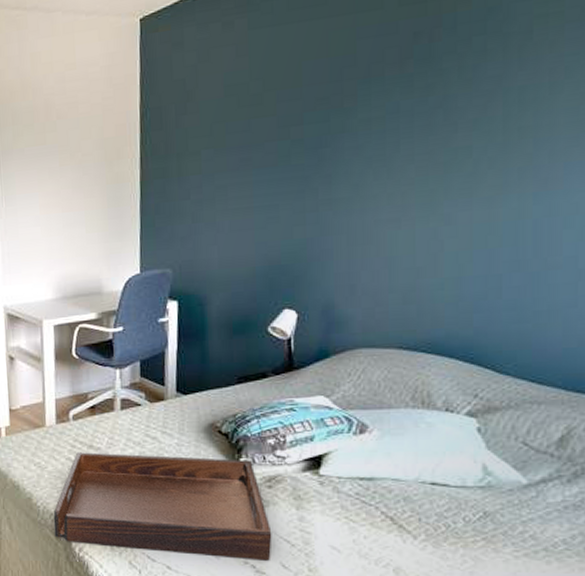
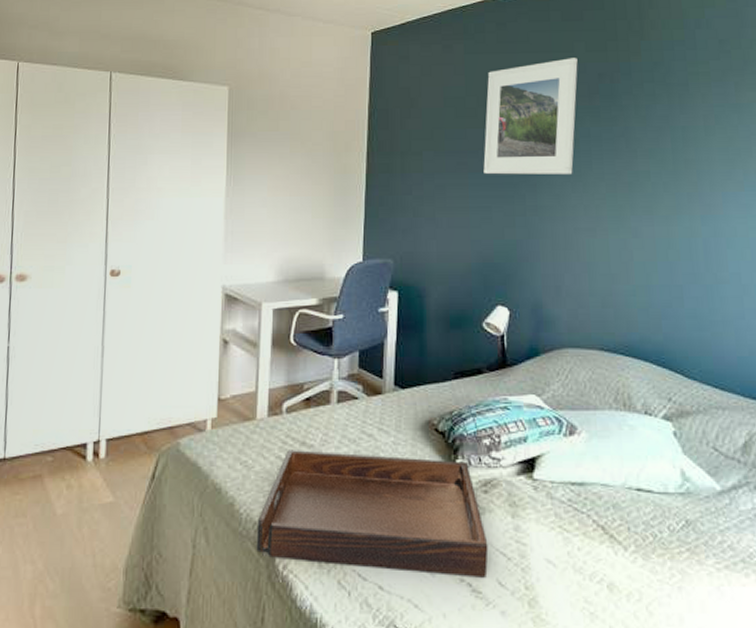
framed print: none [270,16,388,169] -> present [483,58,578,175]

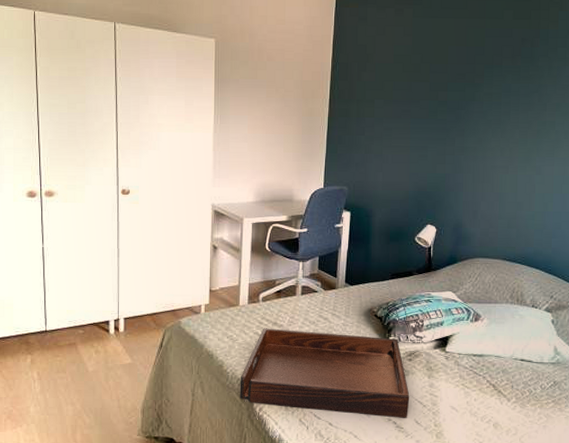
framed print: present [483,58,578,175] -> none [423,24,506,122]

